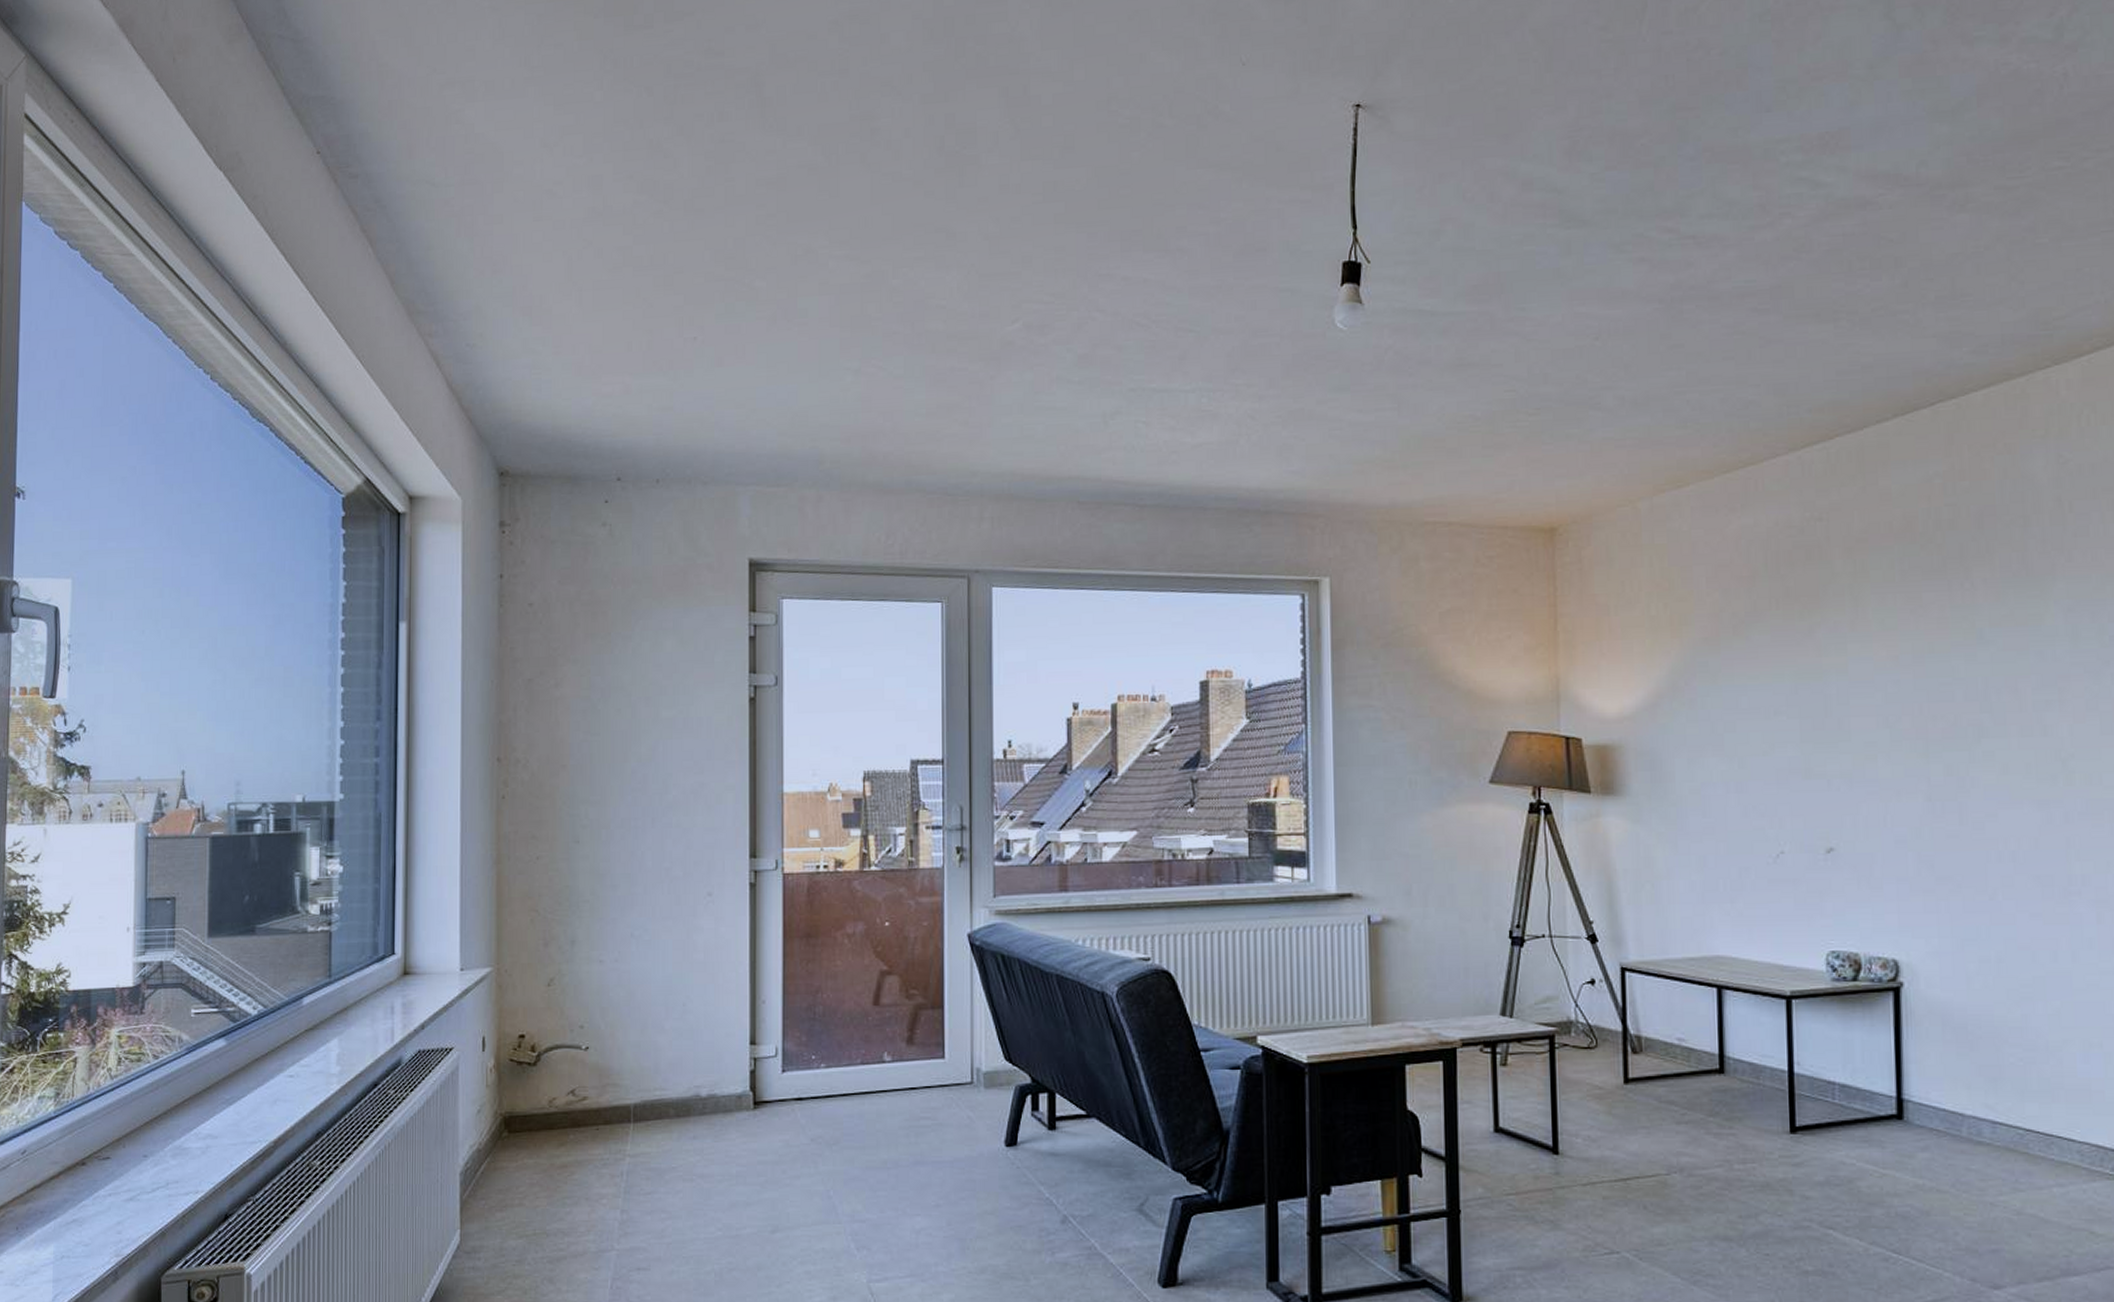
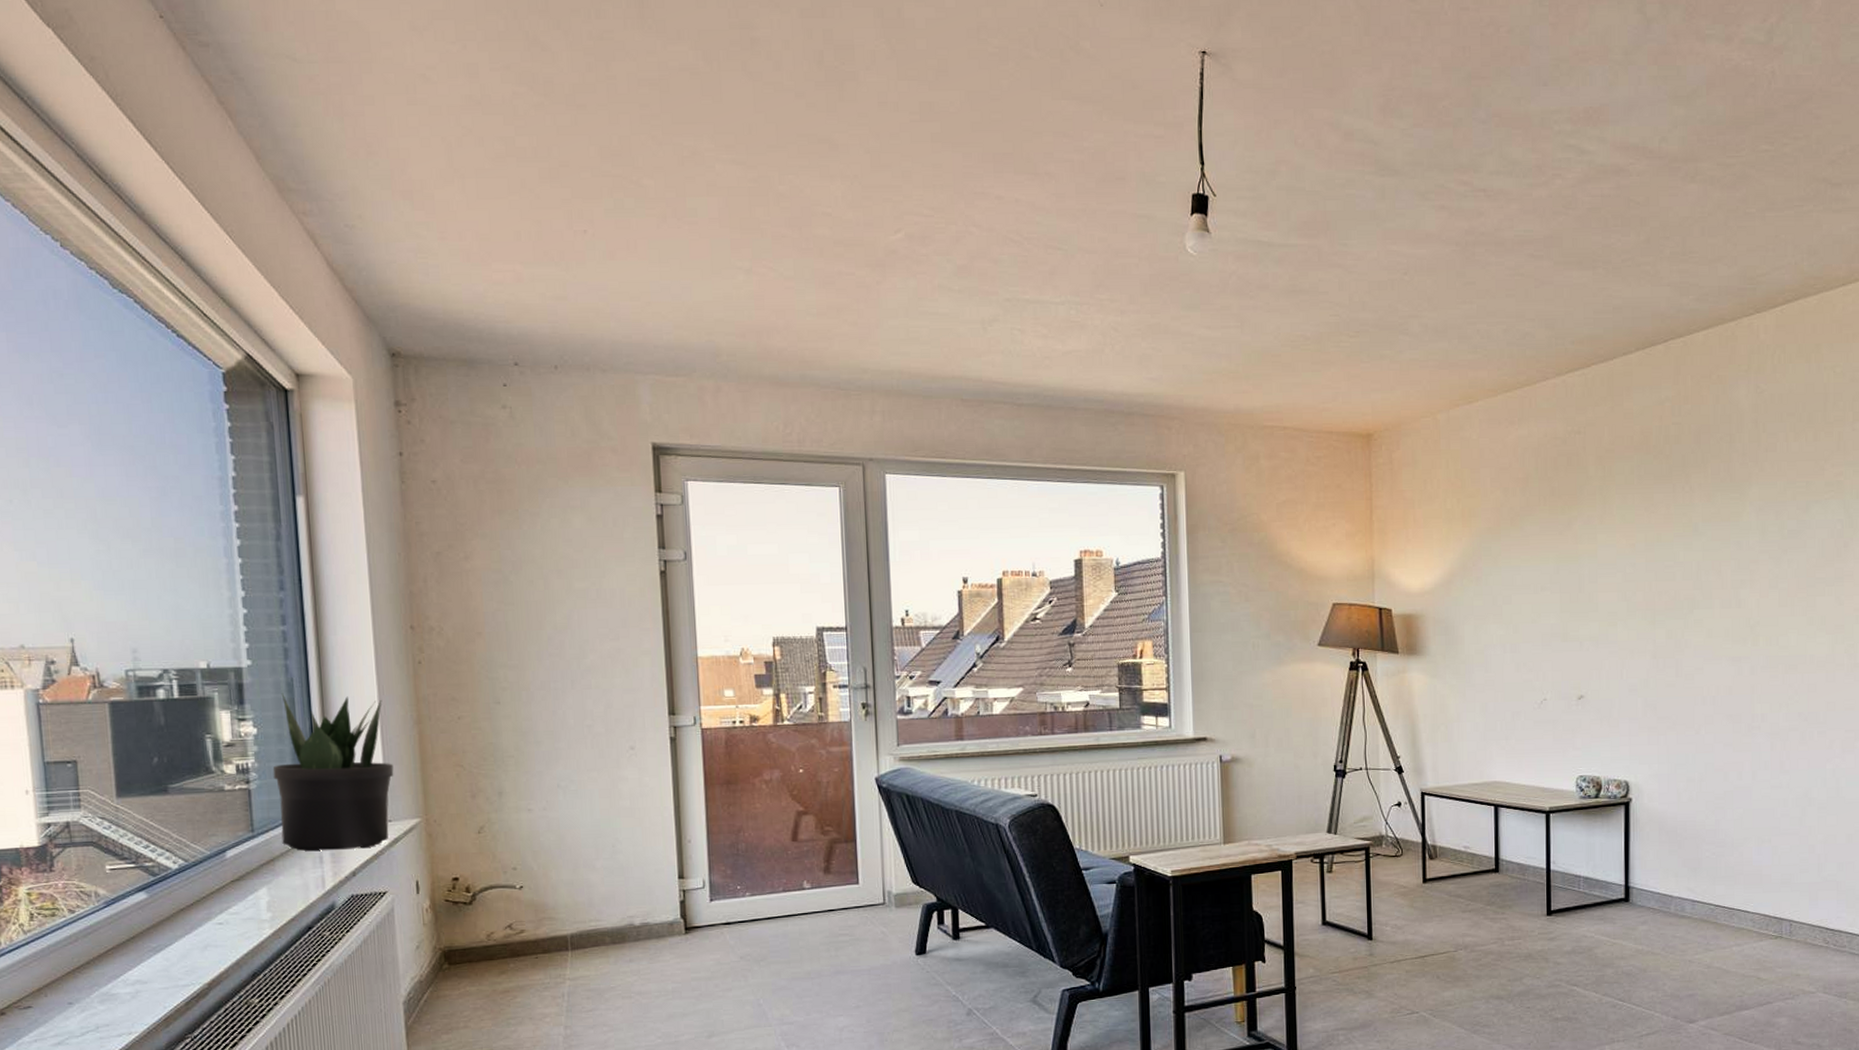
planter: none [354,829,470,1001] -> present [272,693,394,852]

